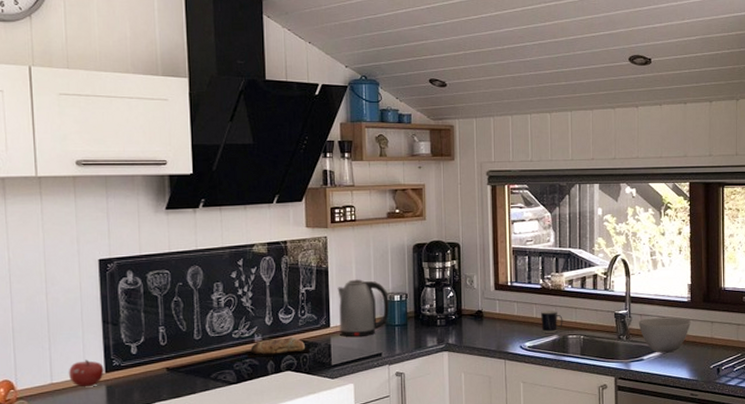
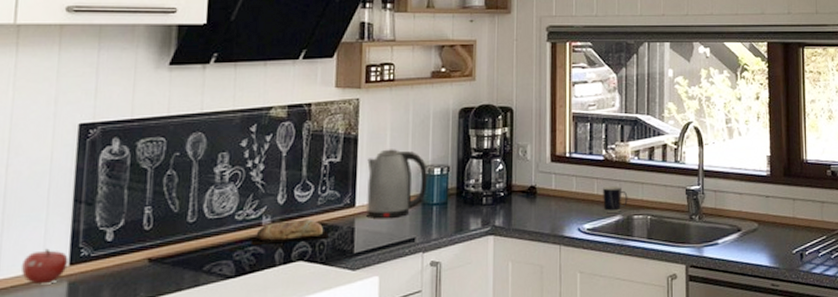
bowl: present [638,317,691,353] -> none [712,194,770,236]

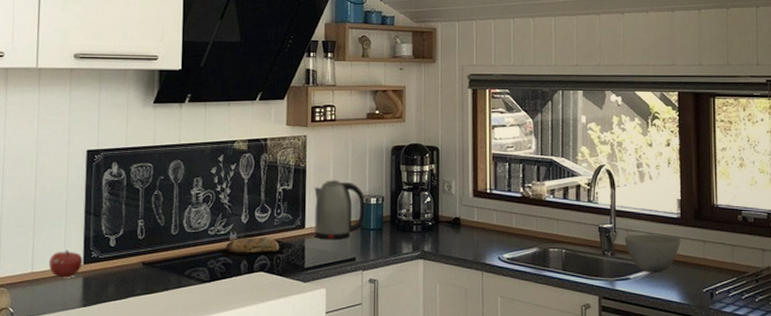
mug: present [602,185,628,213] -> none [520,220,544,245]
bowl: none [712,194,770,236] -> present [624,234,681,273]

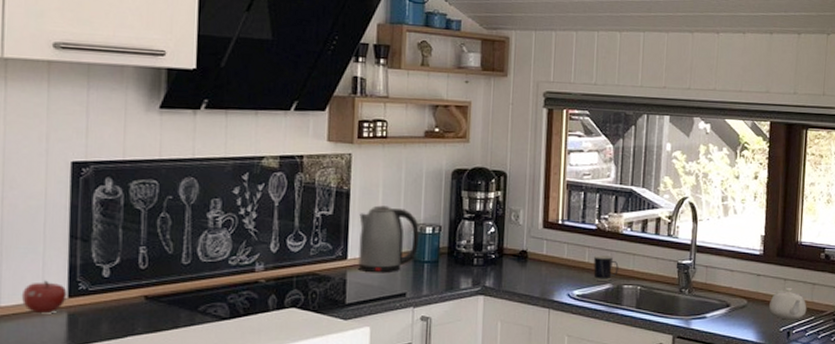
bread loaf: present [221,237,285,256] -> none [244,268,322,290]
mug: none [520,220,544,245] -> present [593,254,619,281]
bowl: present [624,234,681,273] -> none [703,271,762,311]
teapot: none [690,249,728,281] -> present [768,287,807,320]

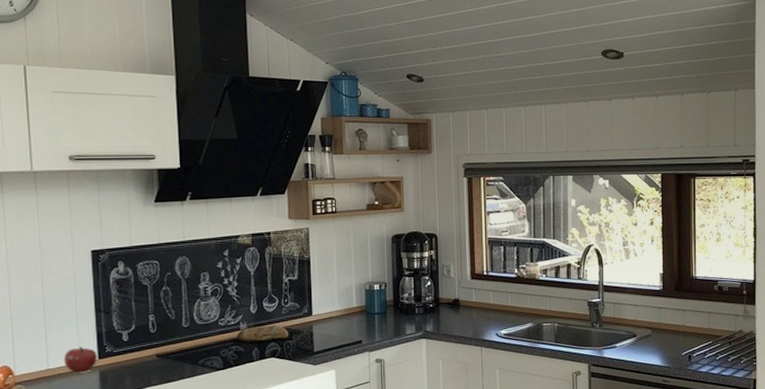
bread loaf: none [244,268,322,290] -> present [233,325,294,345]
kettle: present [358,205,419,273] -> none [319,269,369,325]
mug: present [593,254,619,281] -> none [515,298,538,321]
teapot: present [768,287,807,320] -> none [670,317,705,345]

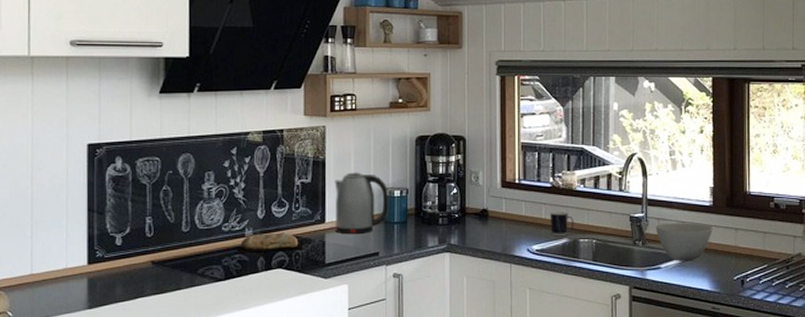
fruit: present [63,346,97,373] -> none [49,250,87,280]
kettle: none [319,269,369,325] -> present [334,172,388,235]
mug: none [515,298,538,321] -> present [549,210,574,235]
bowl: none [611,306,663,340] -> present [655,223,713,261]

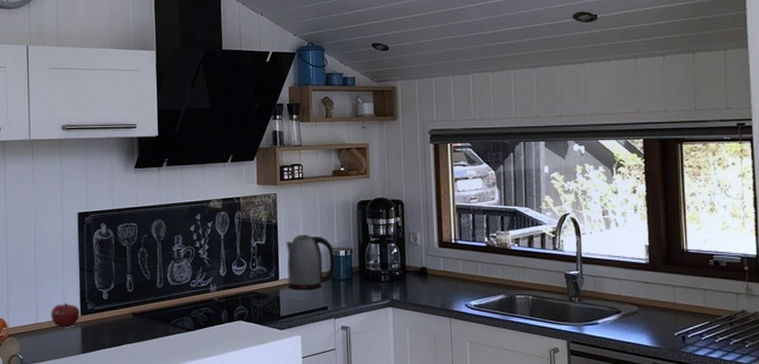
fruit: none [49,250,87,280] -> present [50,303,80,328]
bread loaf: present [236,232,304,253] -> none [203,288,261,306]
mug: present [549,210,574,235] -> none [486,268,510,292]
bowl: present [655,223,713,261] -> none [591,280,650,317]

